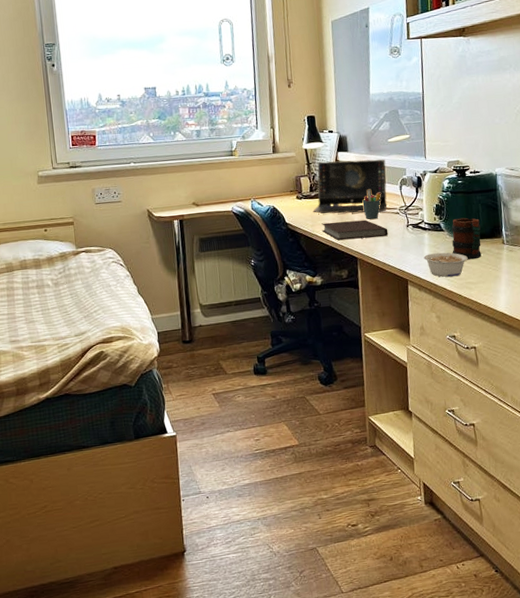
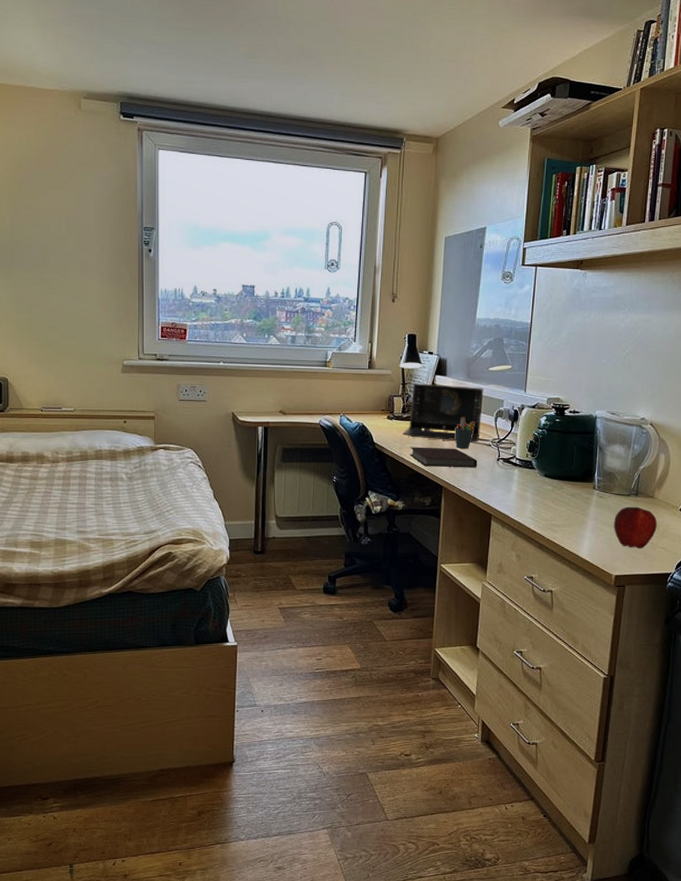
legume: present [423,252,468,278] -> none [511,490,556,517]
mug: present [451,217,482,260] -> none [540,457,573,502]

